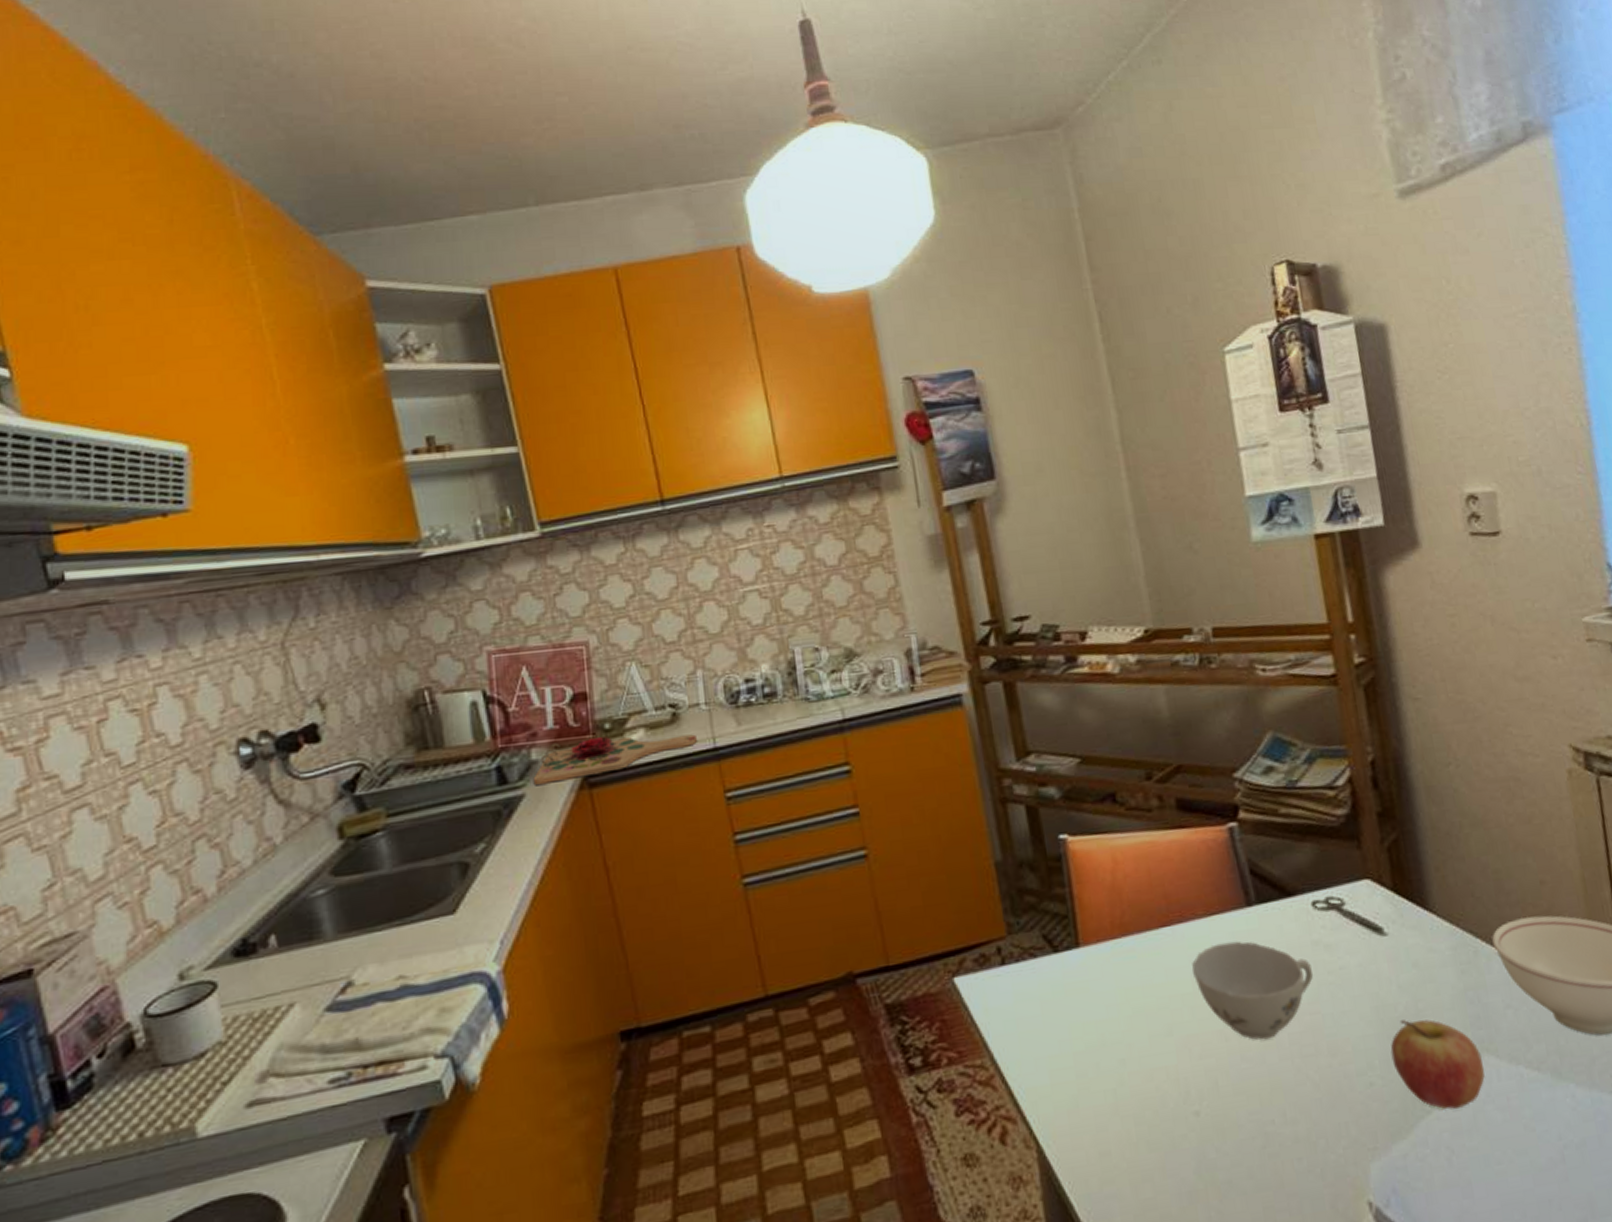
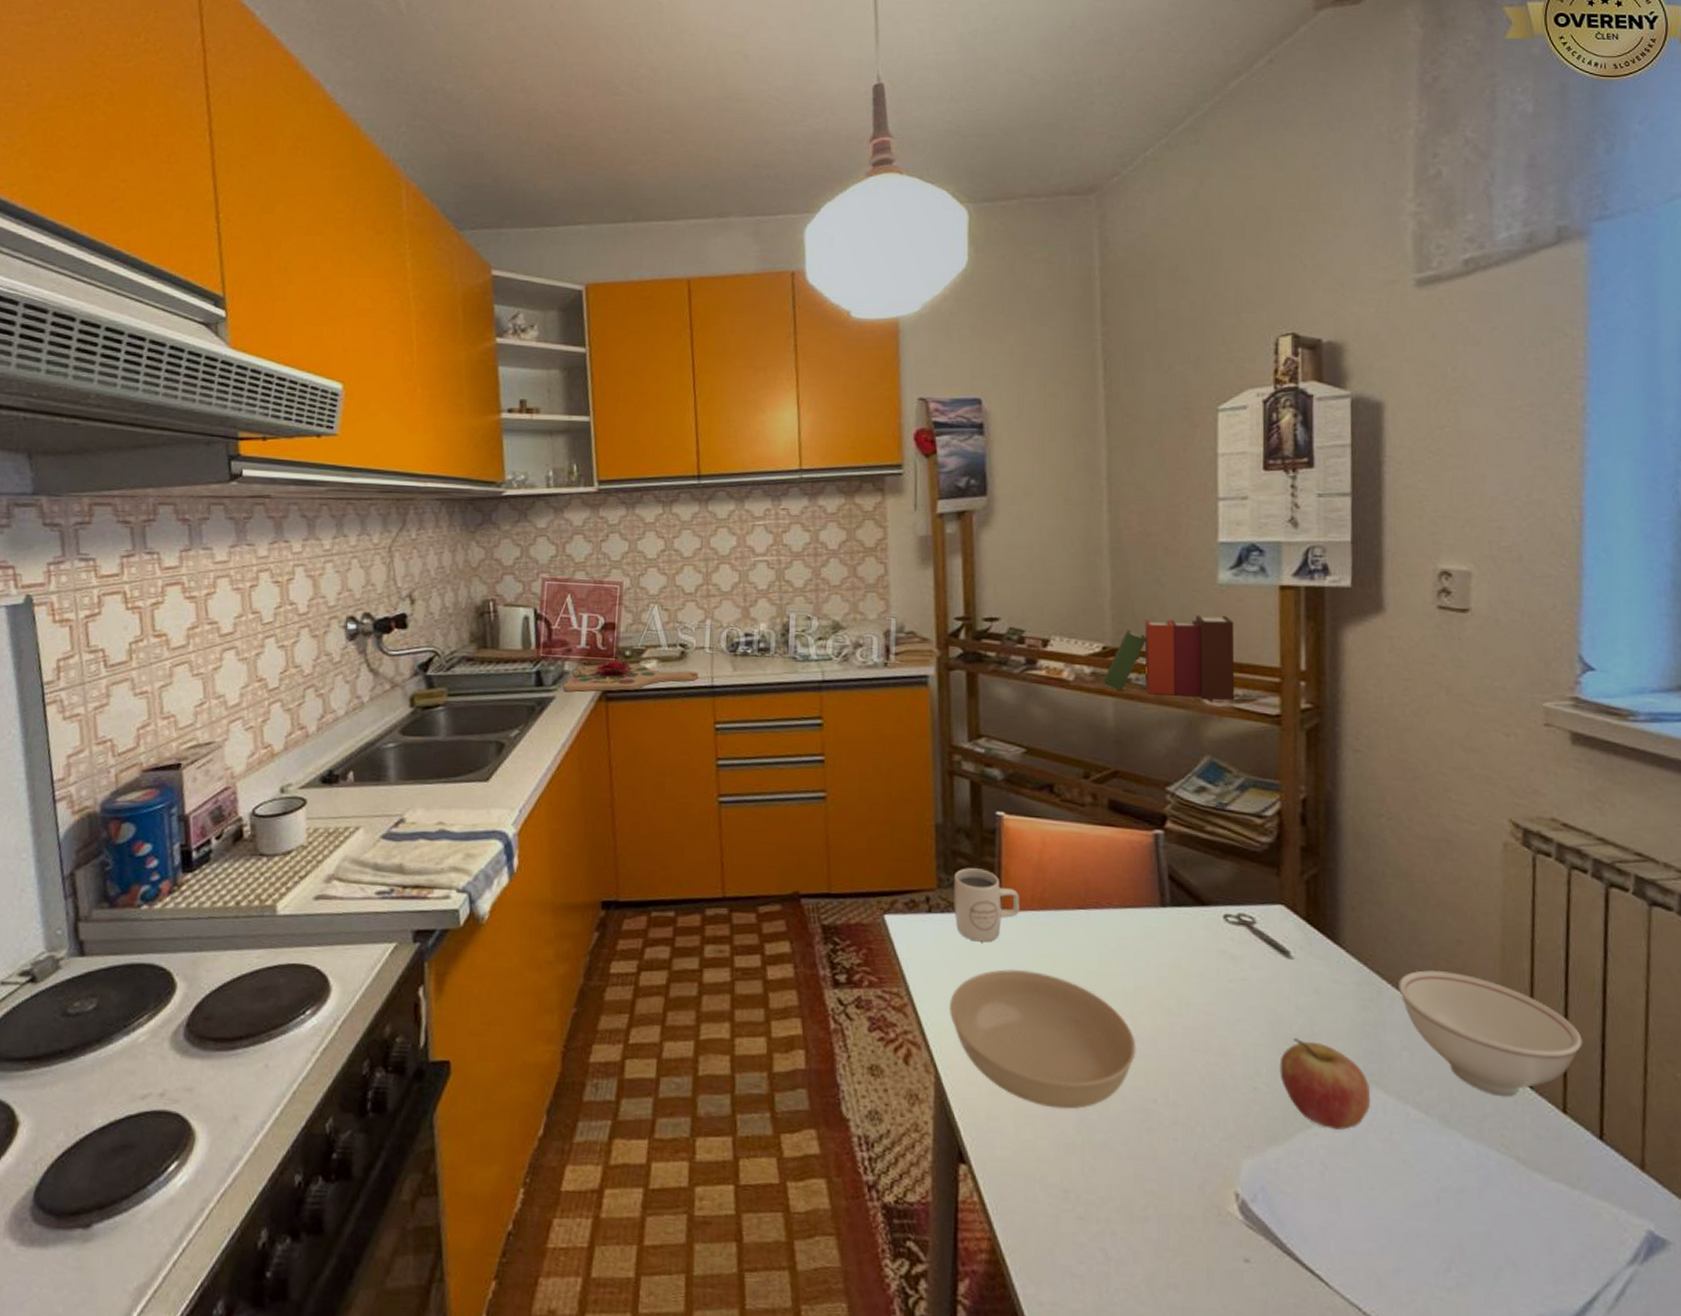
mug: none [1024,903,1101,987] -> present [953,868,1021,942]
bowl: none [1040,1007,1246,1157] -> present [950,968,1136,1110]
books: none [1151,576,1287,677] -> present [1104,615,1235,700]
teacup: present [1191,941,1314,1040] -> none [1099,934,1215,1028]

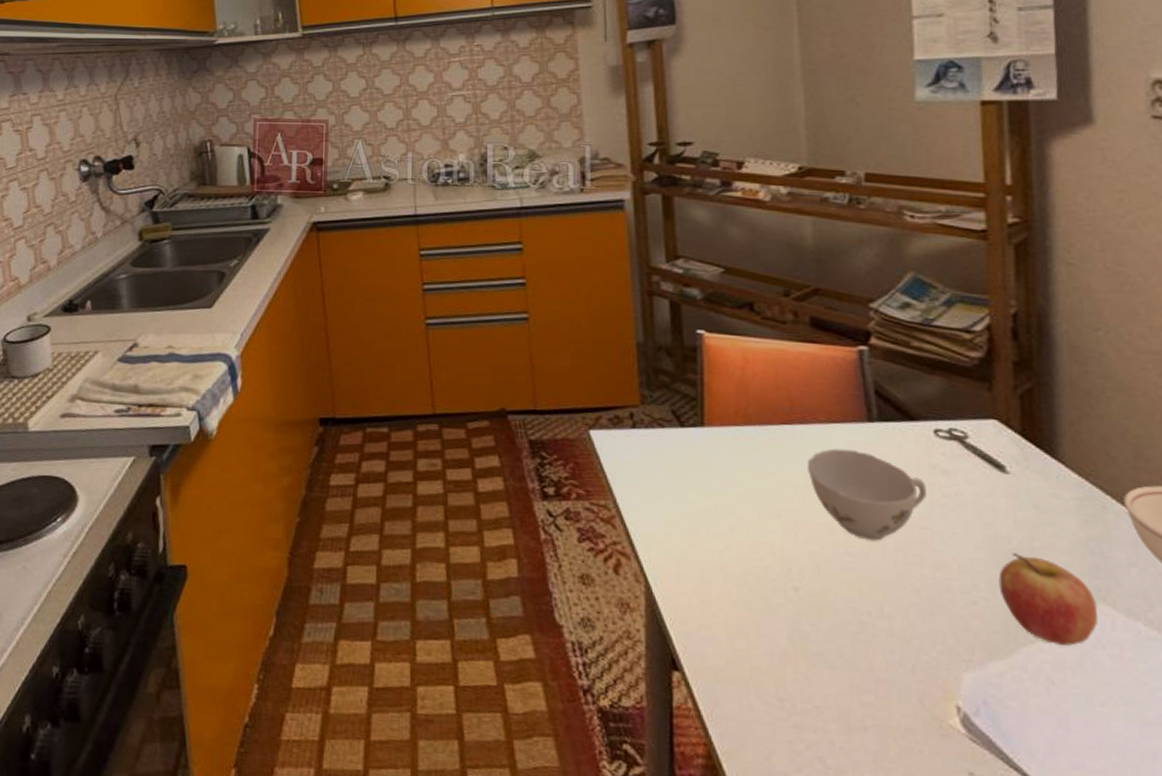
cutting board: present [563,659,698,692] -> none [277,193,402,223]
bowl: present [950,968,1136,1110] -> none [657,482,848,620]
mug: present [953,868,1021,942] -> none [657,385,725,457]
teacup: none [1099,934,1215,1028] -> present [806,448,928,541]
books: present [1104,615,1235,700] -> none [801,133,936,217]

